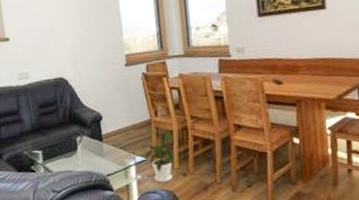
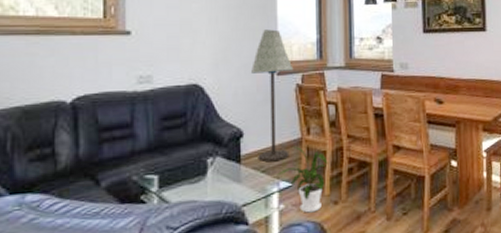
floor lamp: none [103,26,142,140] -> present [251,29,294,162]

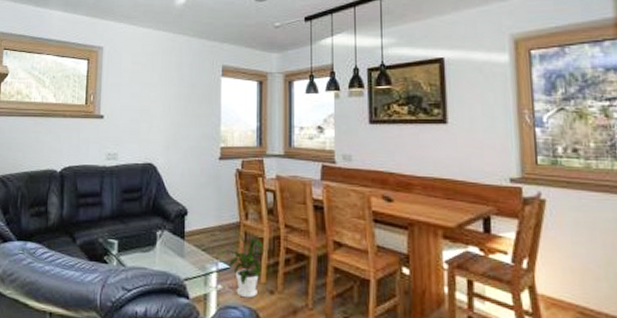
floor lamp: present [251,29,294,162] -> none [197,116,234,242]

